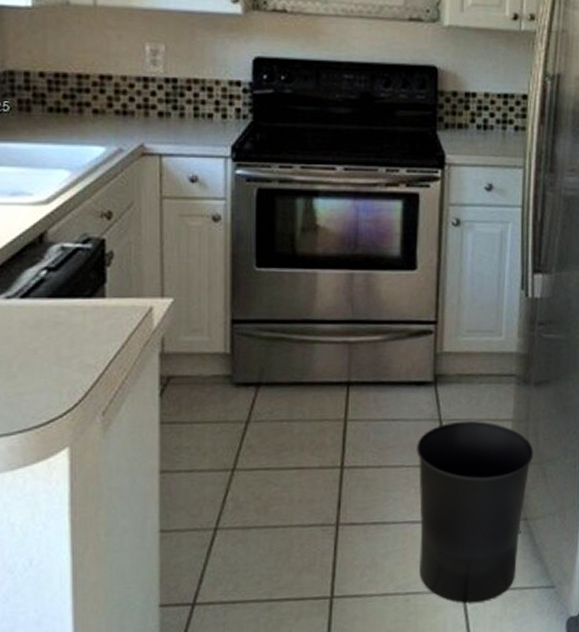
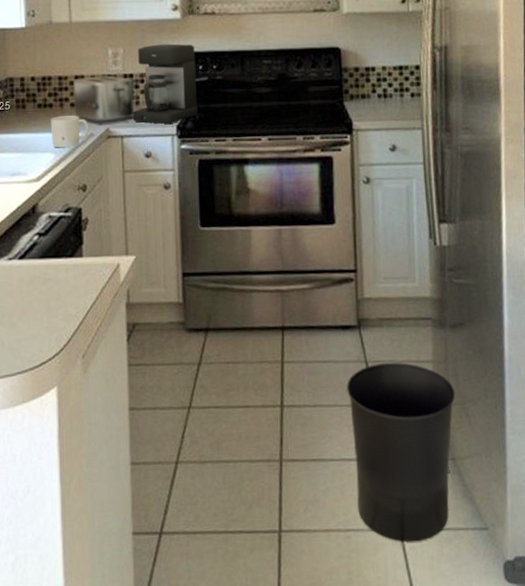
mug: none [65,124,118,165] -> present [50,115,90,148]
toaster: none [96,77,178,139] -> present [73,75,134,125]
coffee maker: none [175,43,260,143] -> present [132,44,199,124]

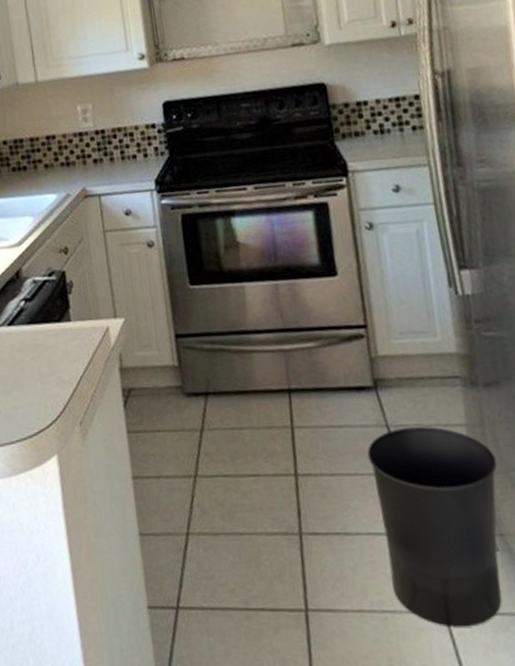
mug: present [50,115,90,148] -> none [26,176,66,211]
toaster: present [73,75,134,125] -> none [45,133,110,185]
coffee maker: present [132,44,199,124] -> none [107,93,177,180]

